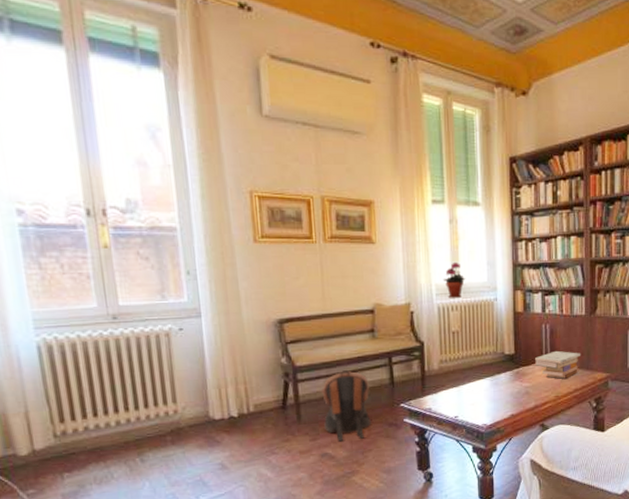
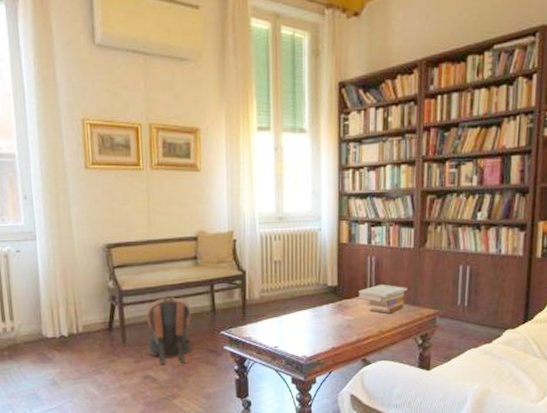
potted plant: present [443,261,466,299] -> none [266,190,290,228]

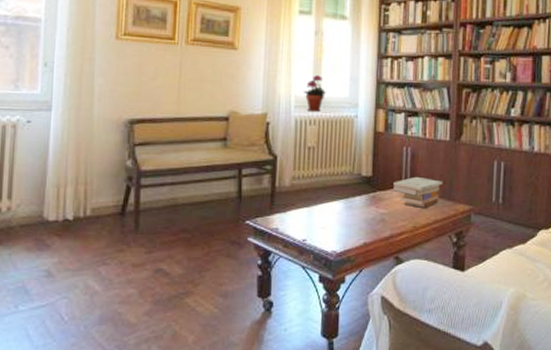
backpack: present [146,296,192,365] -> none [162,179,215,257]
potted plant: none [266,190,290,228] -> present [303,74,327,113]

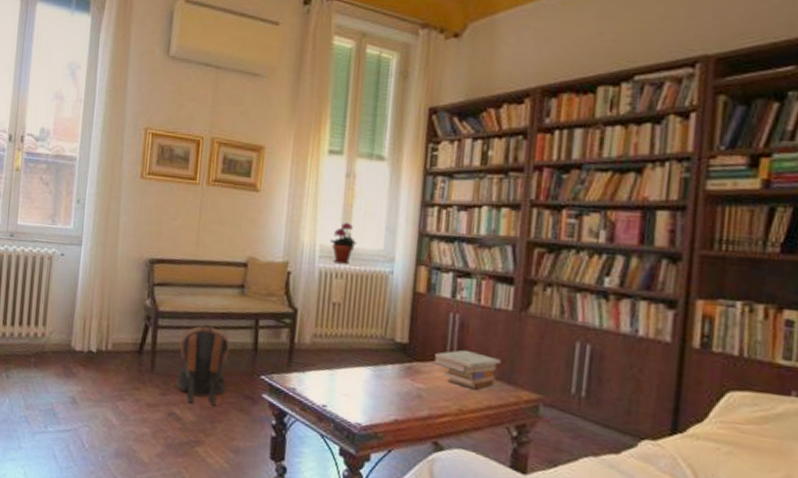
backpack: none [162,179,215,257] -> present [176,325,230,406]

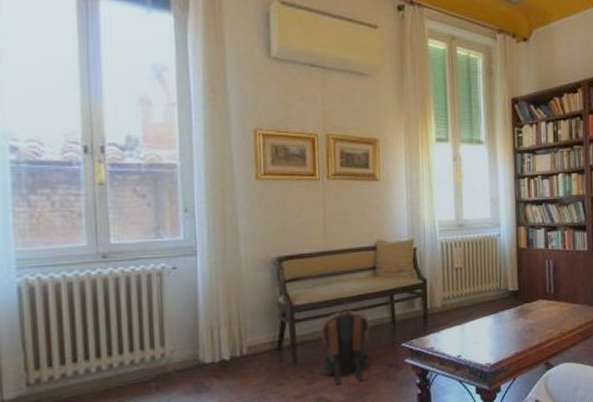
potted plant: present [329,222,358,266] -> none [446,198,469,236]
books: present [434,349,502,391] -> none [538,286,585,316]

